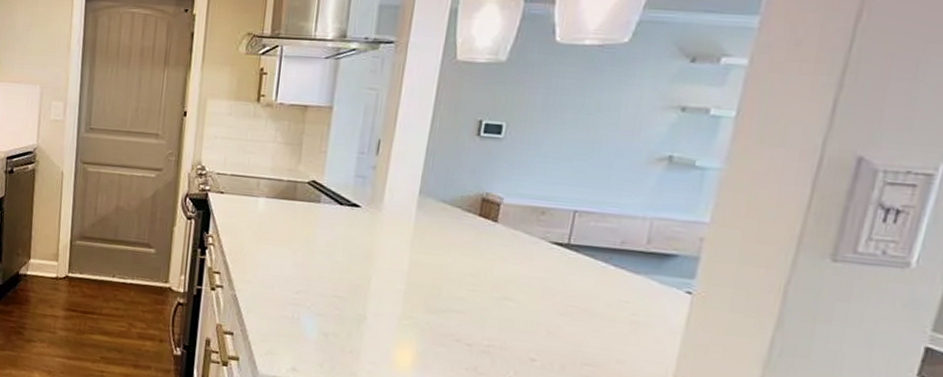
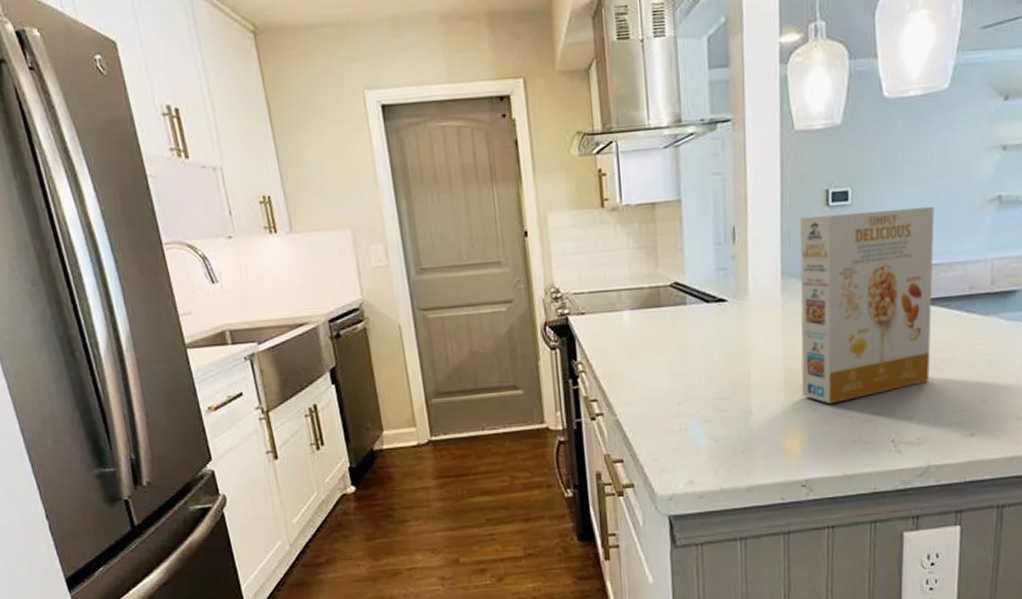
cereal box: none [420,142,594,328] -> present [800,207,935,404]

